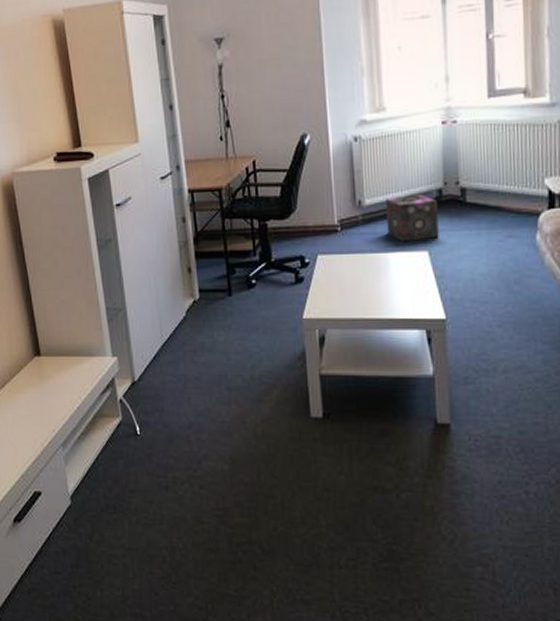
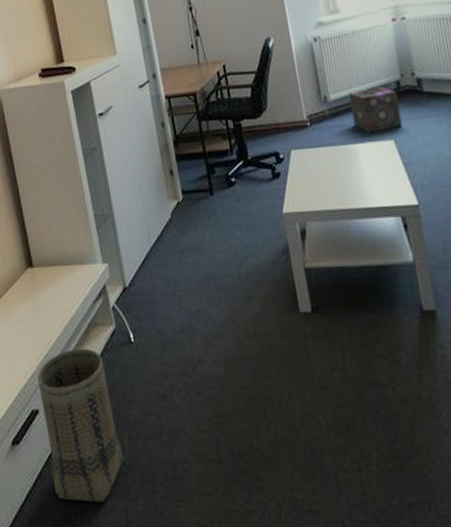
basket: none [41,437,123,579] -> present [37,348,124,502]

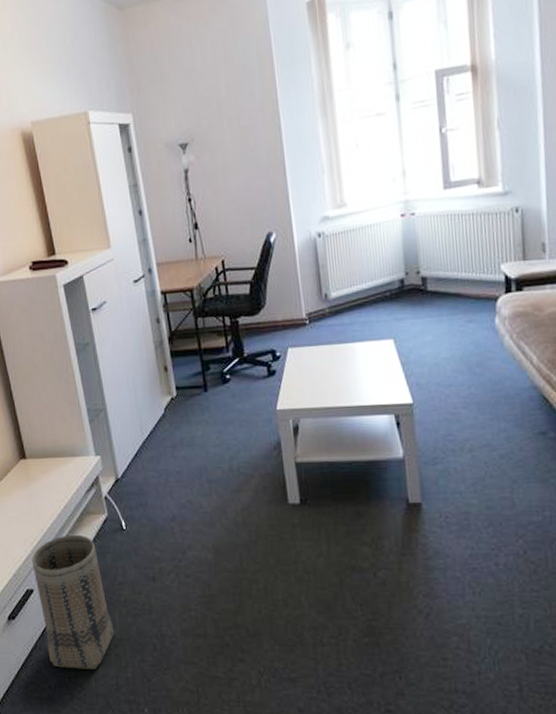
speaker: present [349,87,402,133] -> none [351,285,403,332]

